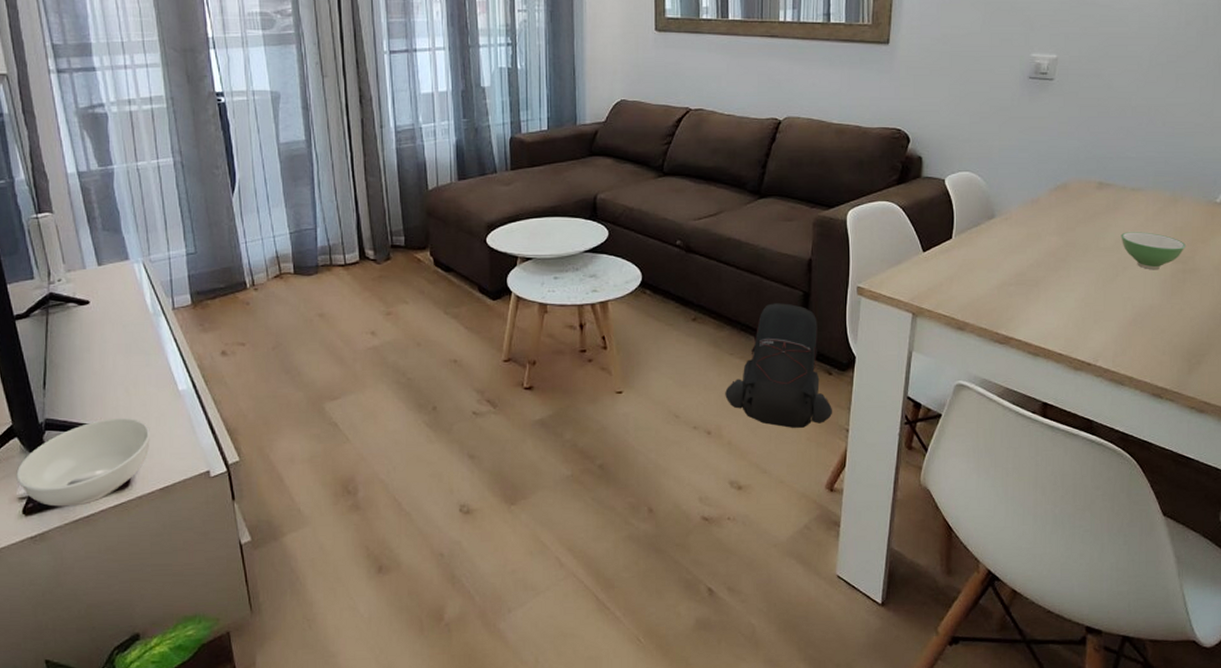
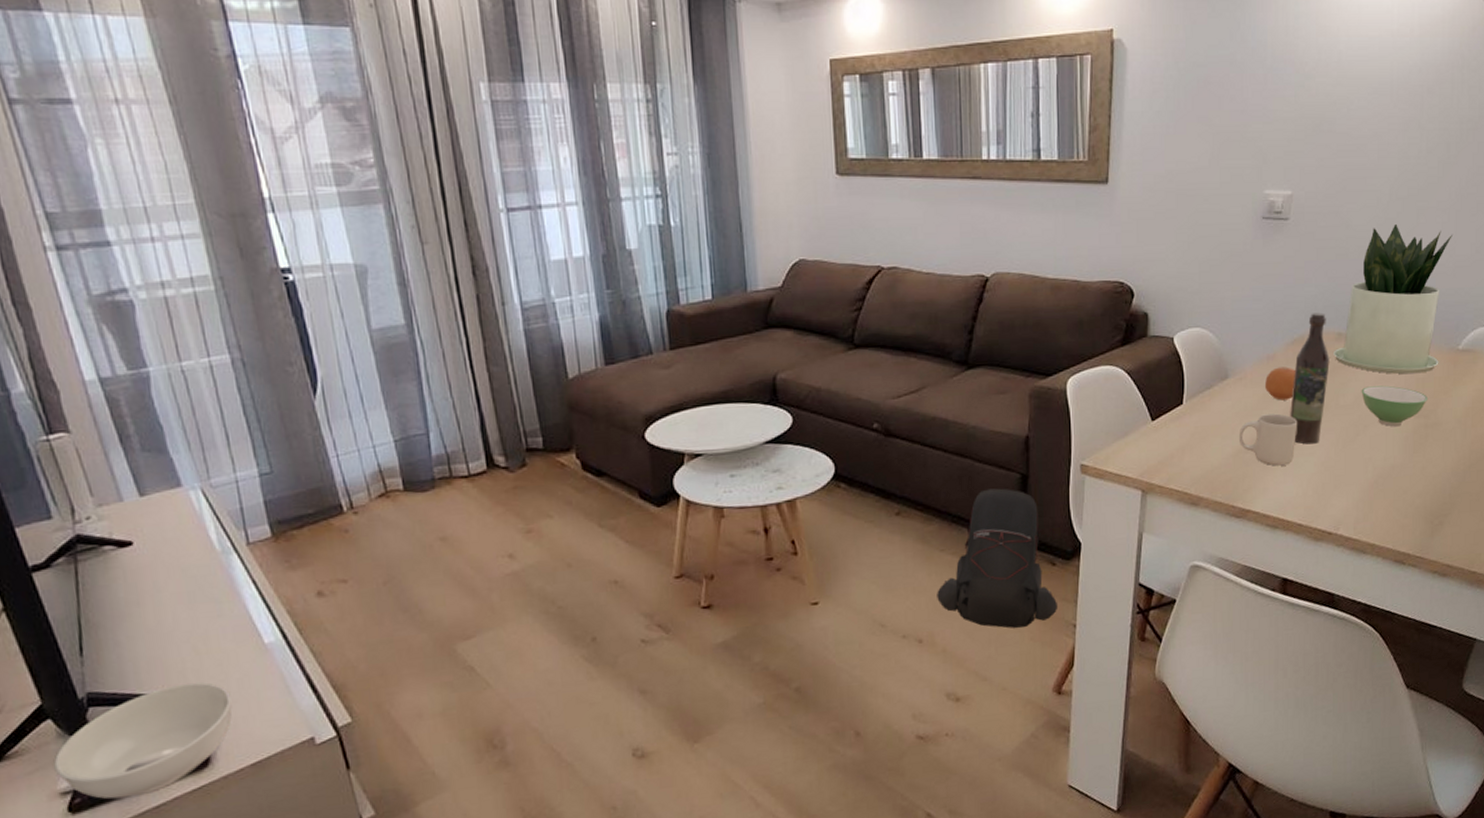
cup: none [1003,252,1059,299] -> present [1238,413,1298,466]
fruit: none [1028,210,1058,240] -> present [1264,367,1295,401]
wine bottle: none [1052,163,1091,281] -> present [1290,313,1330,444]
planter: none [1095,87,1210,223] -> present [1334,224,1452,374]

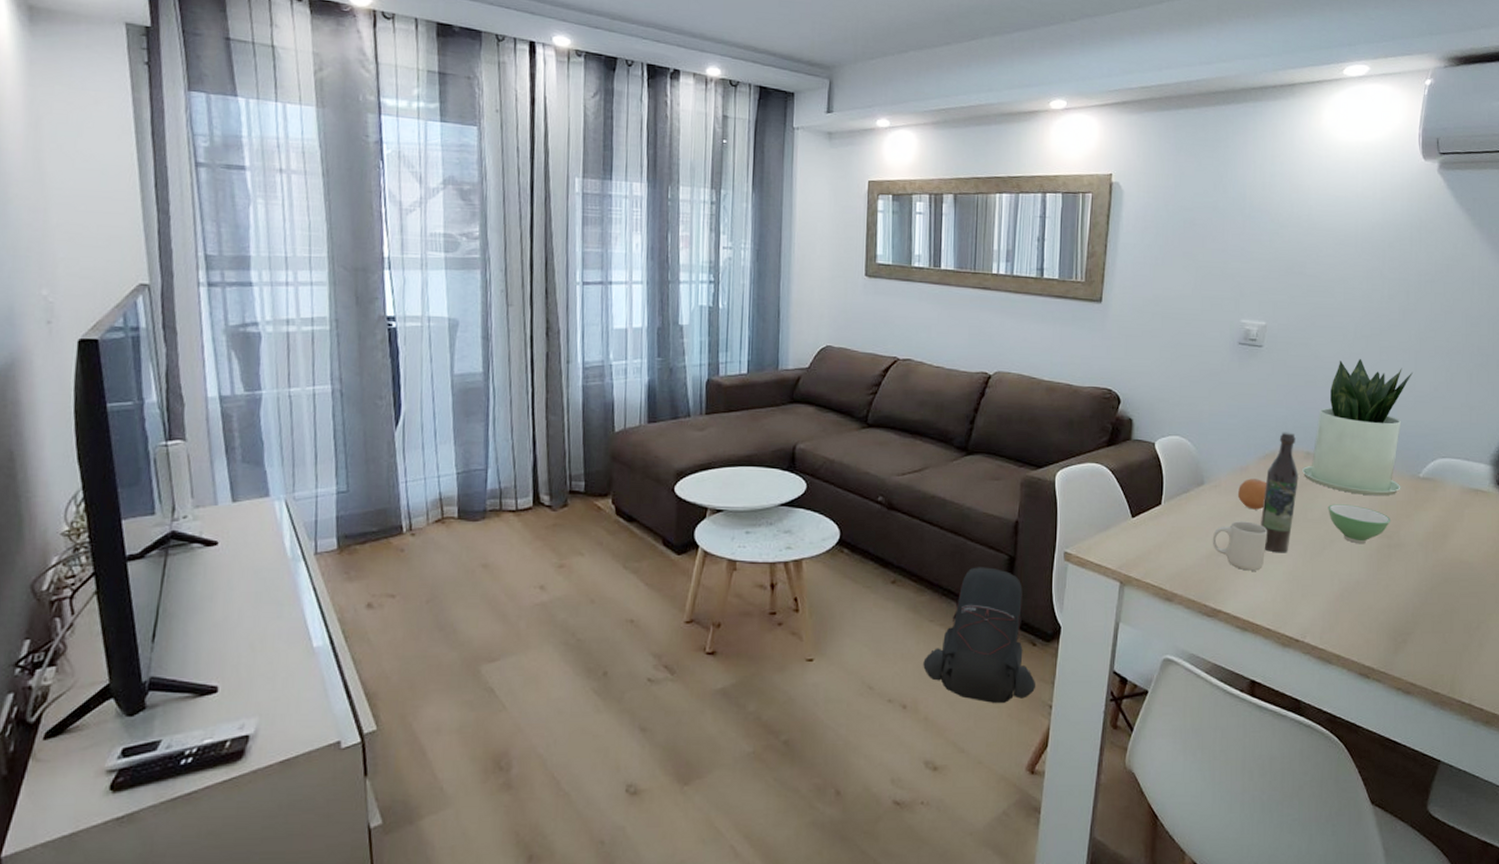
bowl: present [53,682,232,800] -> none [107,678,275,782]

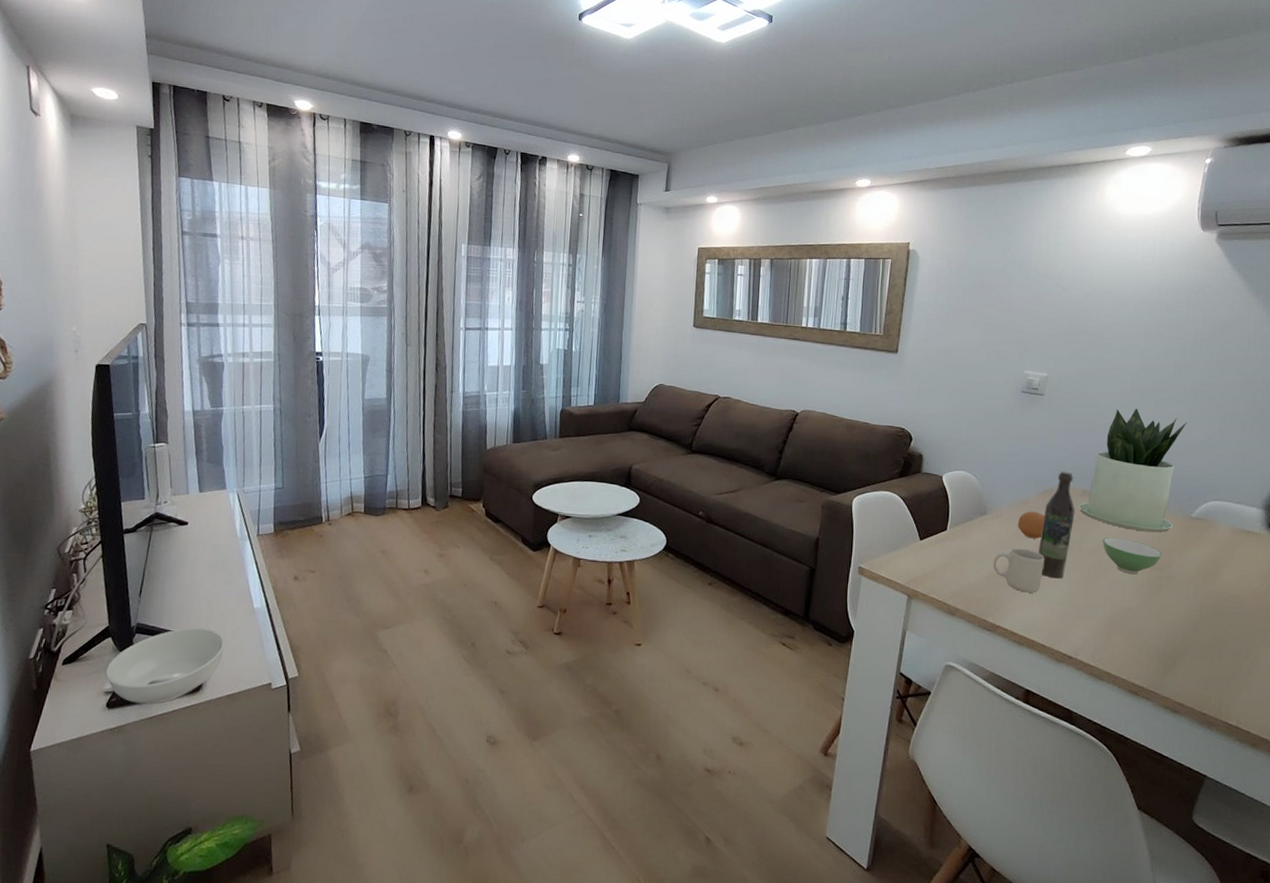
bowl: none [107,678,275,782] -> present [105,628,225,704]
backpack: present [923,567,1035,703] -> none [733,575,830,693]

